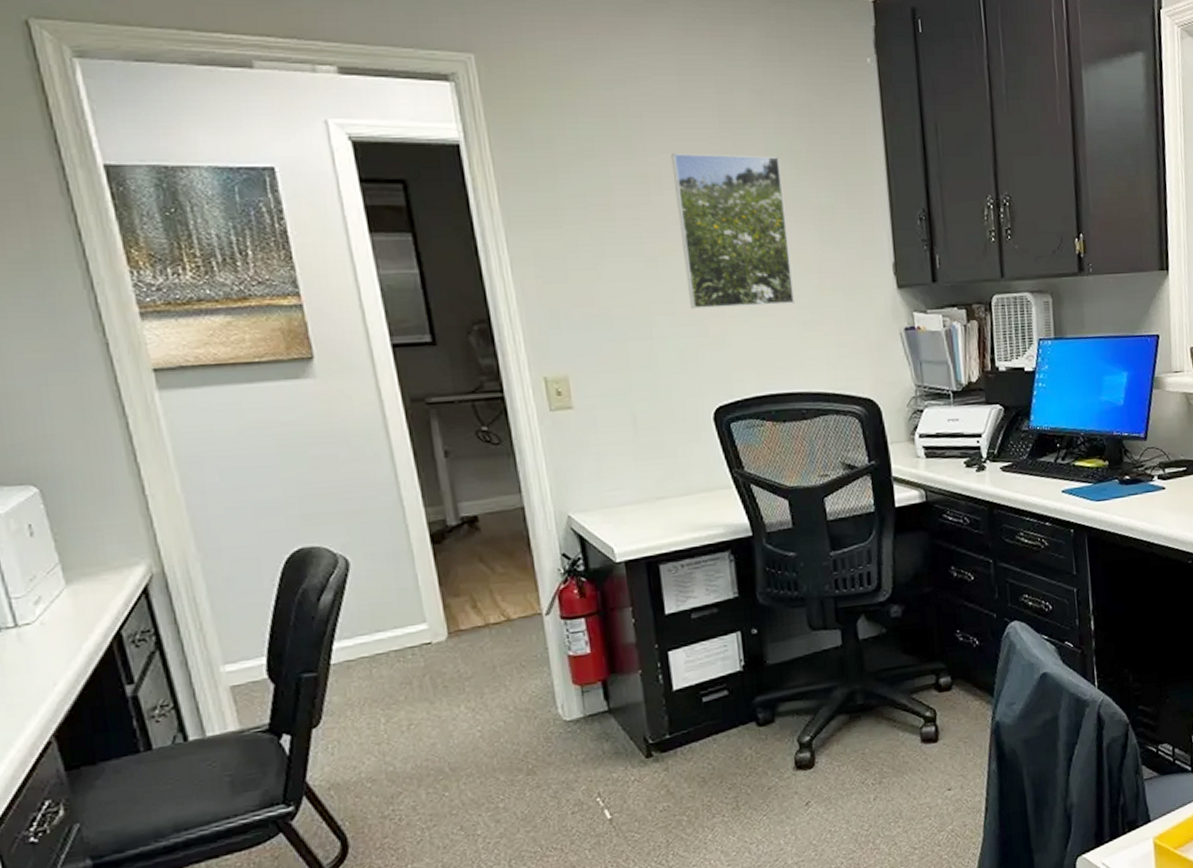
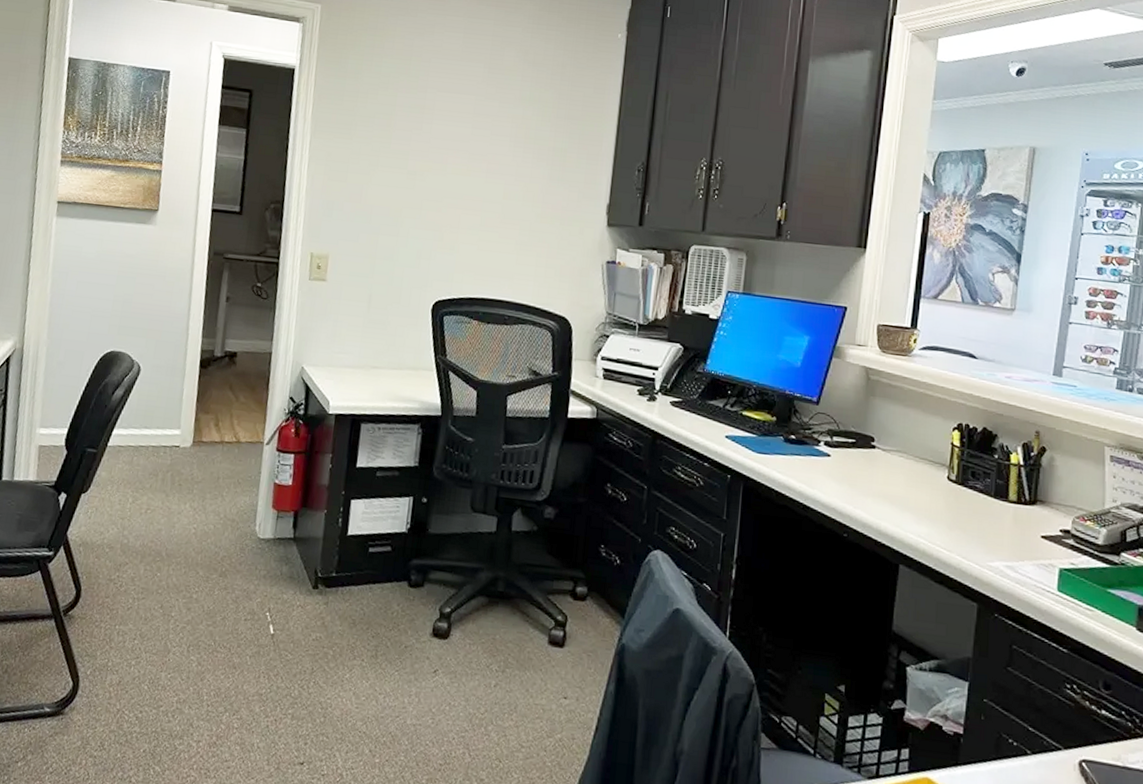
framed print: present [670,153,795,308] -> none [434,93,530,226]

